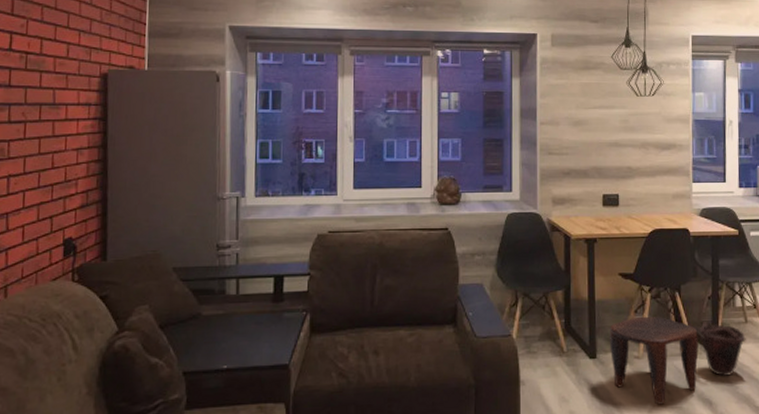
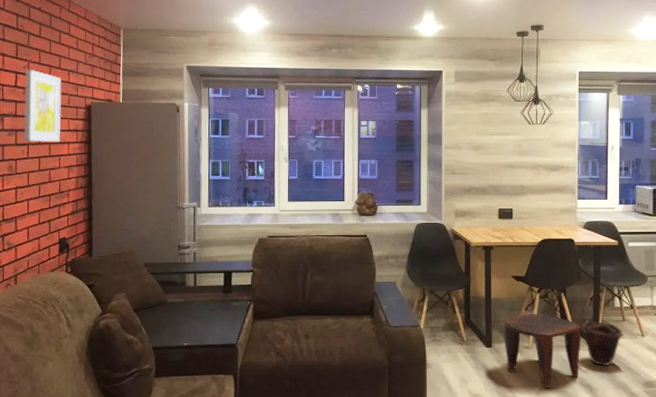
wall art: none [20,28,70,120] -> present [24,69,62,143]

